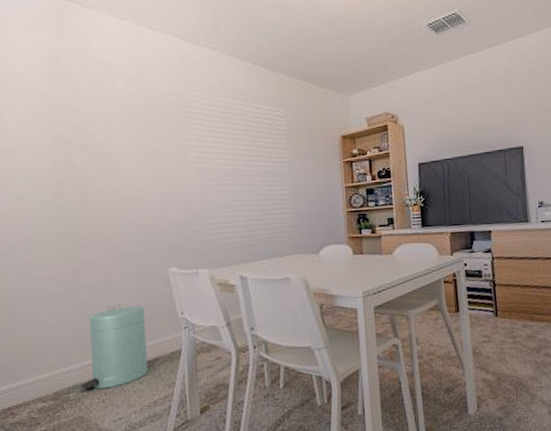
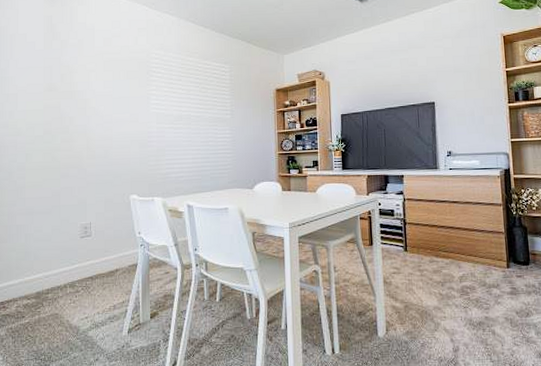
trash can: present [80,305,148,390] -> none [57,225,110,292]

